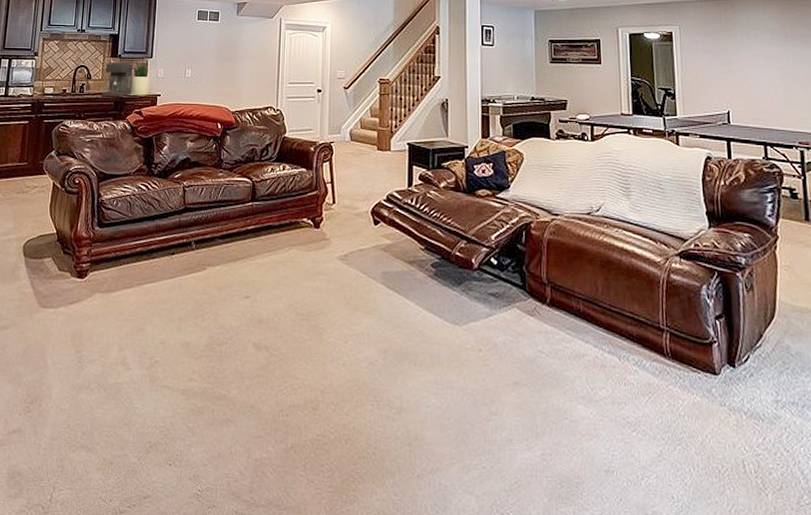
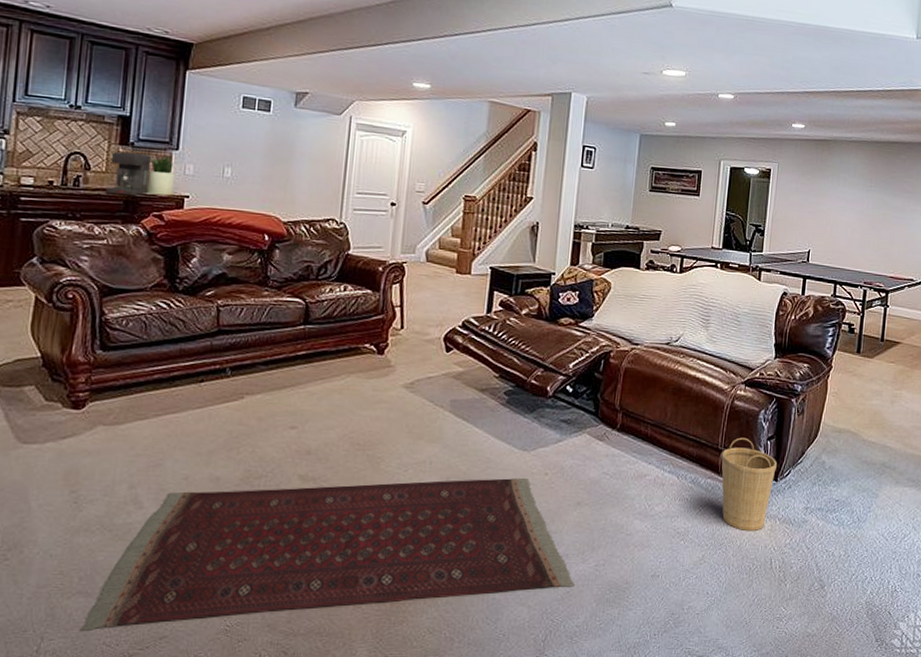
area rug: none [82,353,523,484] -> present [80,477,576,630]
basket: none [665,315,732,427] -> present [721,437,777,532]

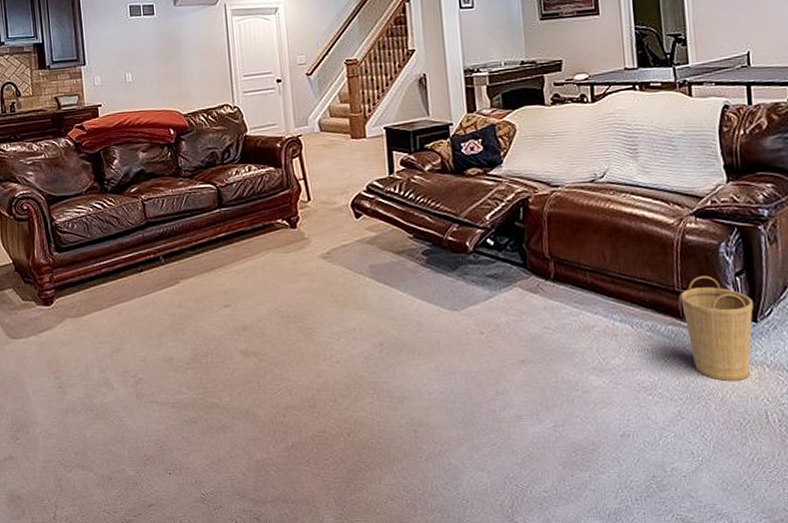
area rug: present [80,477,576,630] -> none [83,338,535,500]
coffee maker: present [106,152,151,196] -> none [35,74,68,114]
planter: present [146,155,176,196] -> none [65,71,90,109]

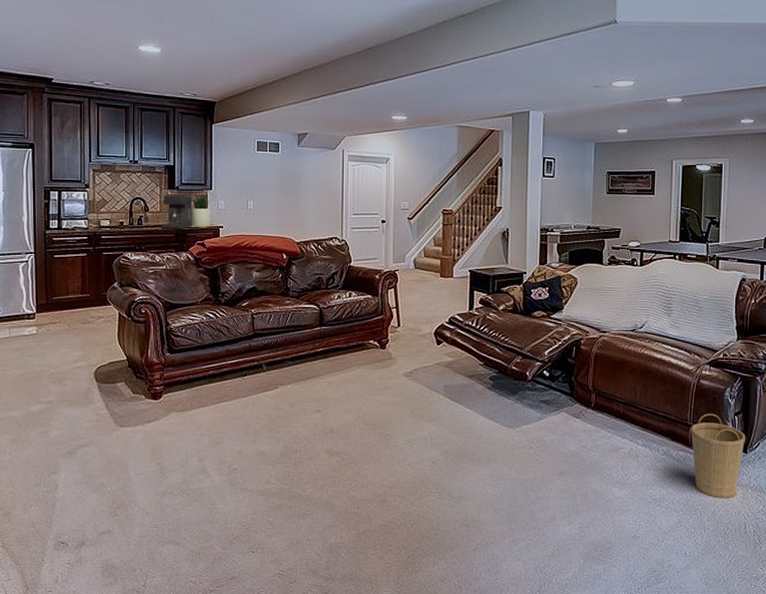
coffee maker: none [35,74,68,114] -> present [162,194,192,229]
planter: none [65,71,90,109] -> present [191,194,213,227]

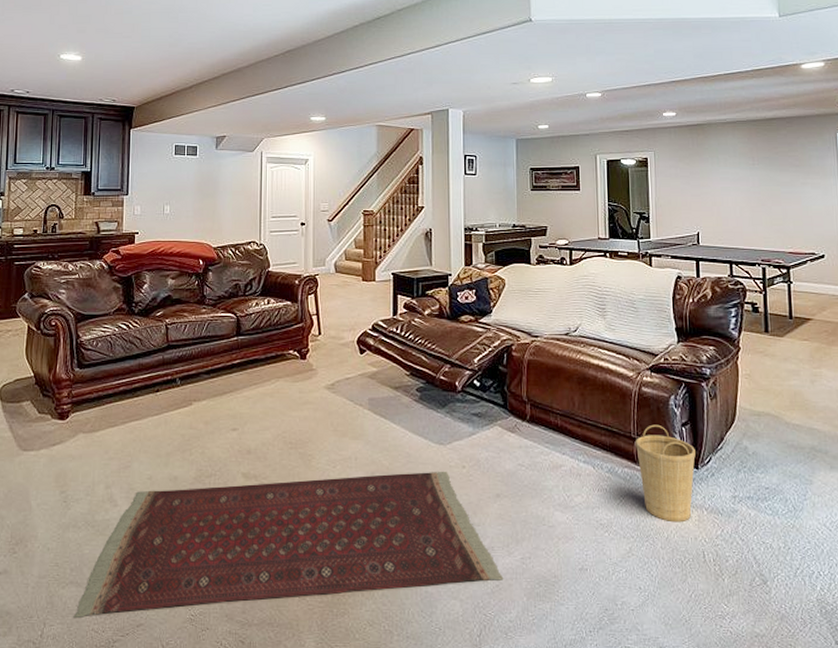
coffee maker: present [162,194,192,229] -> none [76,200,108,236]
area rug: none [173,451,564,571] -> present [73,471,504,618]
planter: present [191,194,213,227] -> none [105,200,128,234]

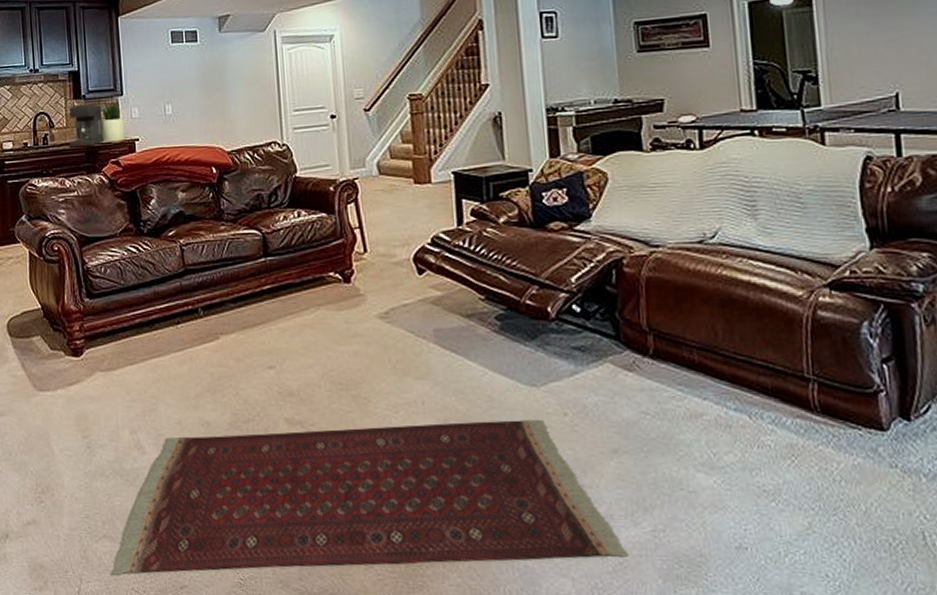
coffee maker: none [76,200,108,236] -> present [69,104,103,148]
planter: none [105,200,128,234] -> present [101,102,127,143]
basket: present [636,424,696,523] -> none [811,360,905,492]

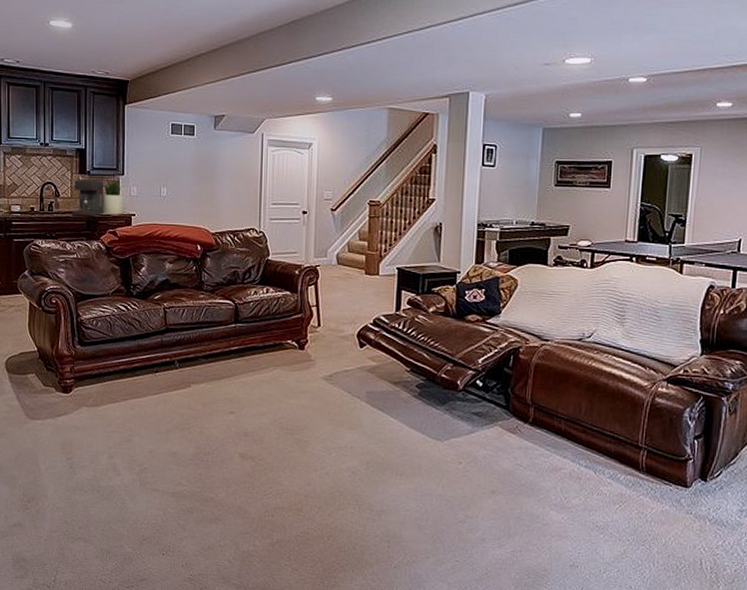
area rug: present [110,419,630,575] -> none [83,462,493,569]

